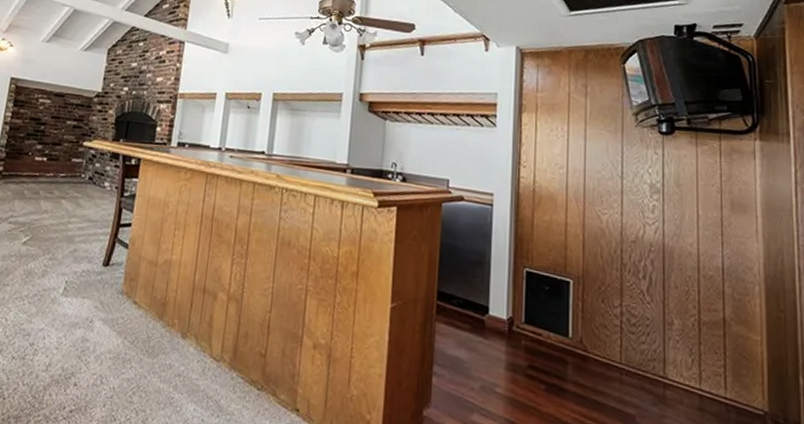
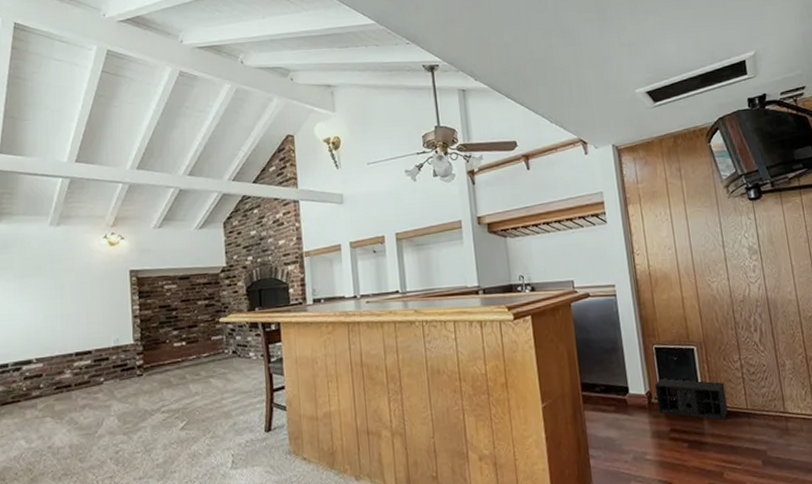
speaker: none [517,306,598,369] -> present [654,377,728,421]

